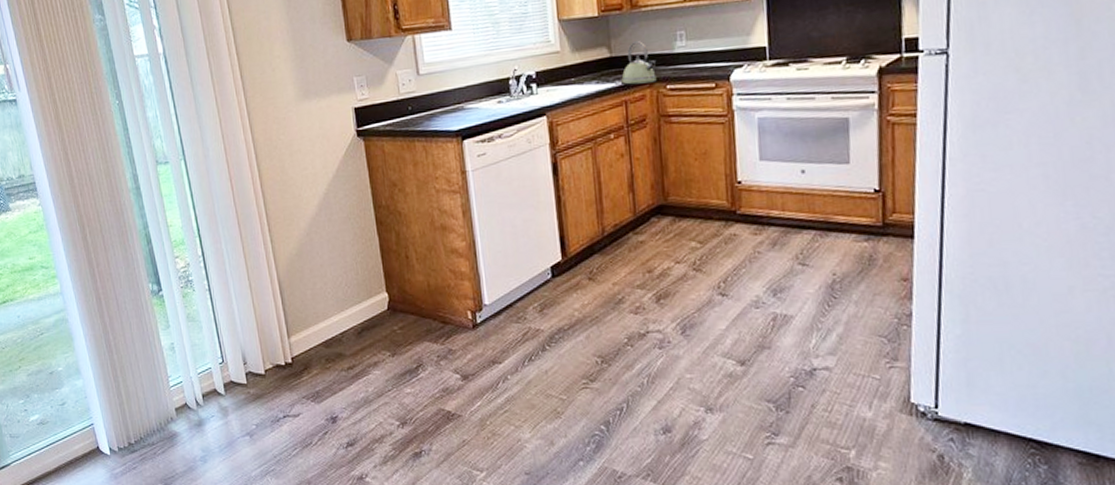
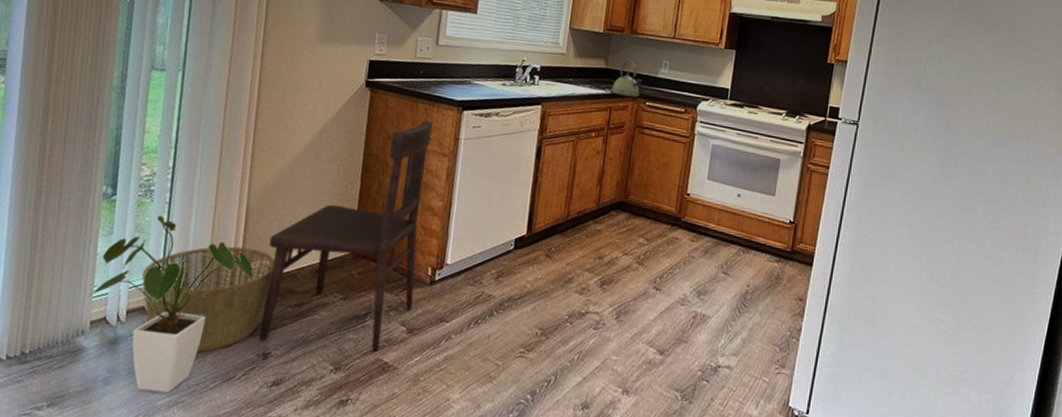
house plant: none [167,303,303,464] -> present [90,216,253,393]
basket: none [204,320,321,424] -> present [141,246,275,352]
dining chair: none [307,158,460,407] -> present [258,120,433,352]

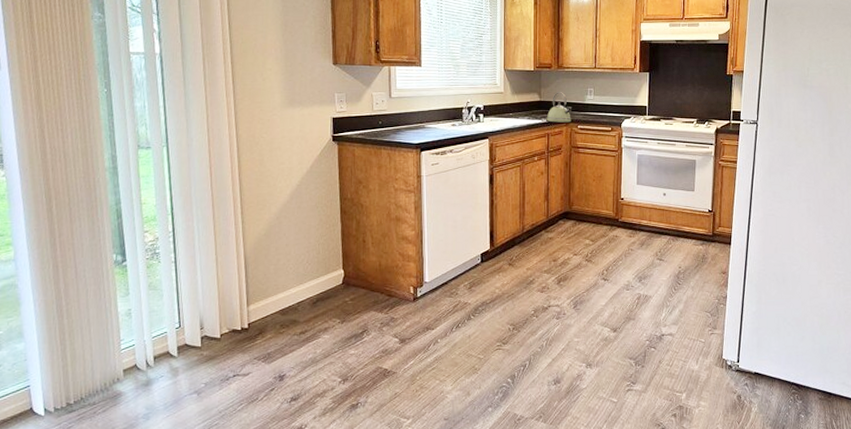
house plant: present [90,216,253,393] -> none [119,274,260,420]
basket: present [141,246,275,352] -> none [161,290,276,382]
dining chair: present [258,120,433,352] -> none [269,164,401,366]

